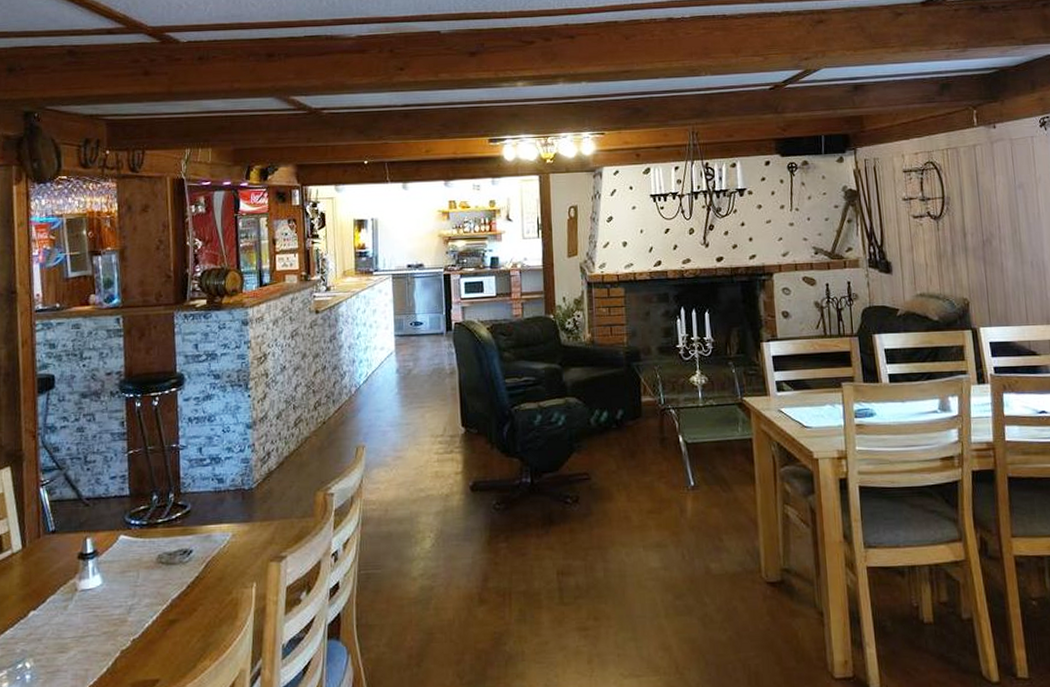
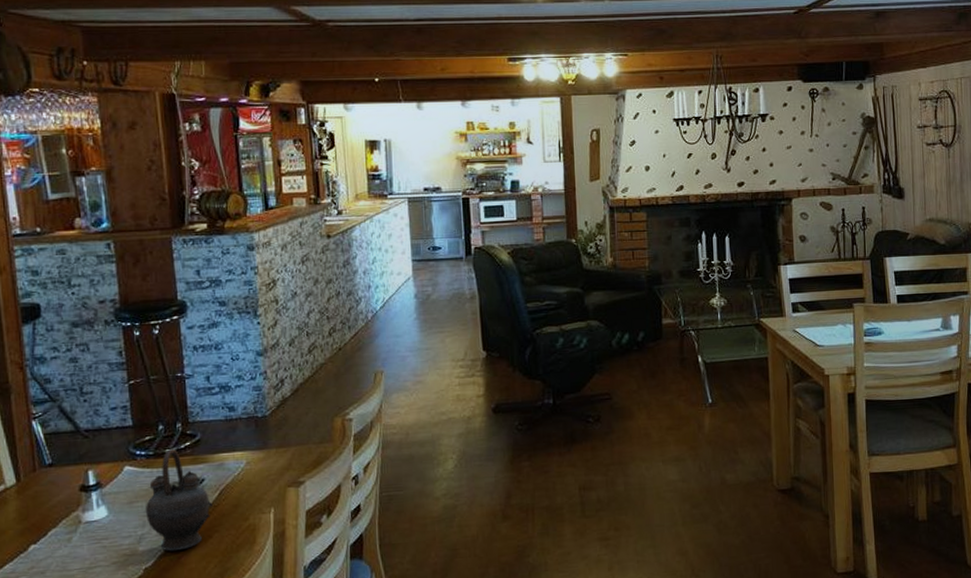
teapot: none [136,519,199,623] -> present [145,449,213,551]

